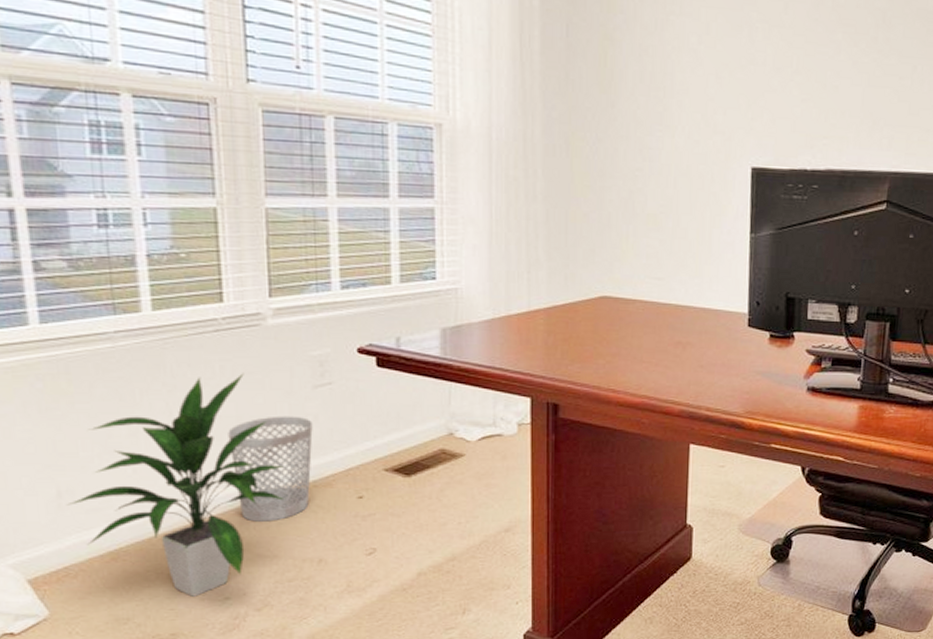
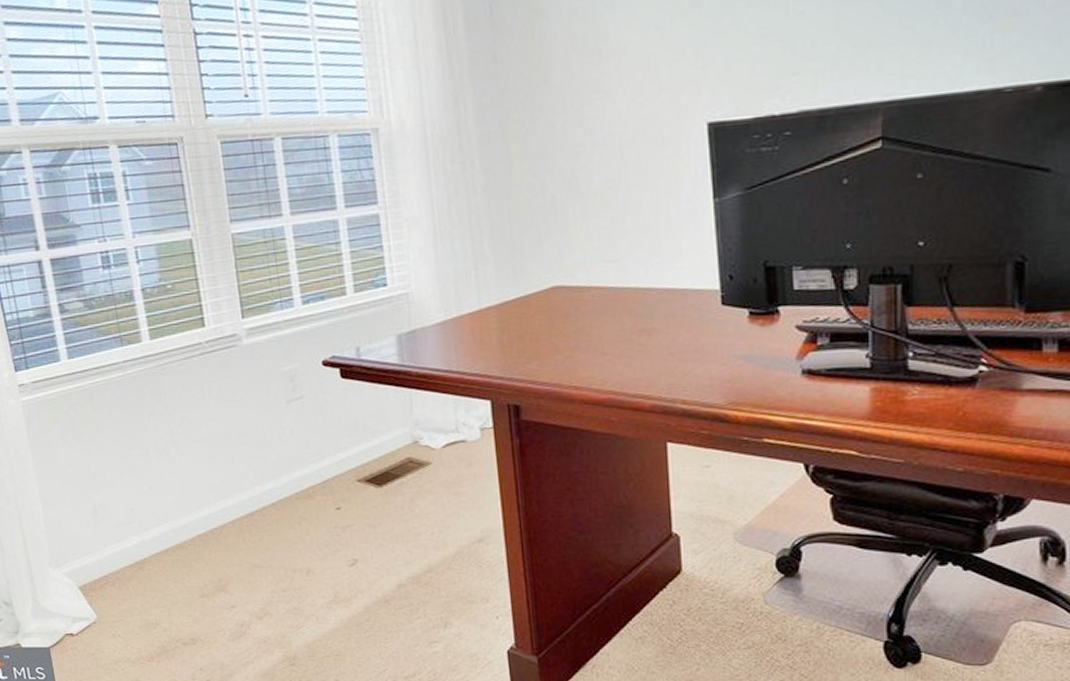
indoor plant: present [67,373,285,597] -> none [102,392,273,604]
wastebasket: present [228,416,313,522] -> none [219,430,294,534]

